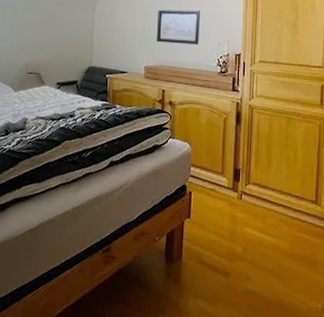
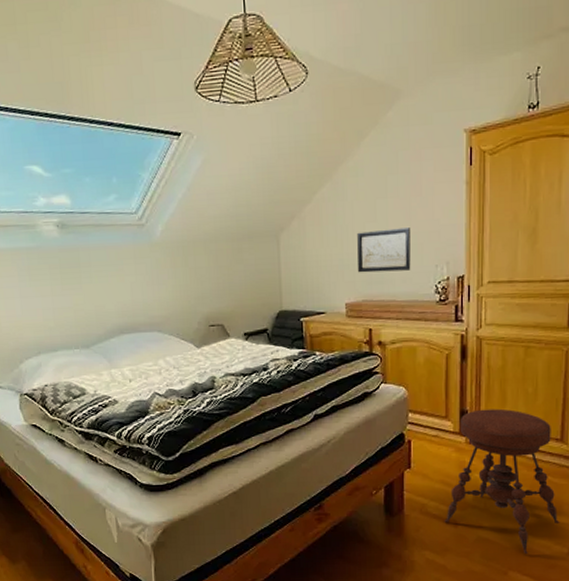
stool: none [217,169,315,308] -> present [444,408,560,554]

